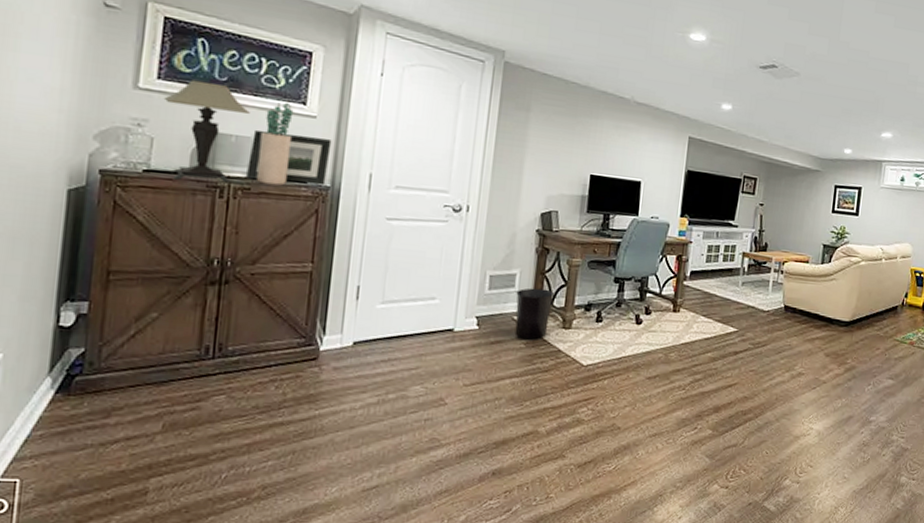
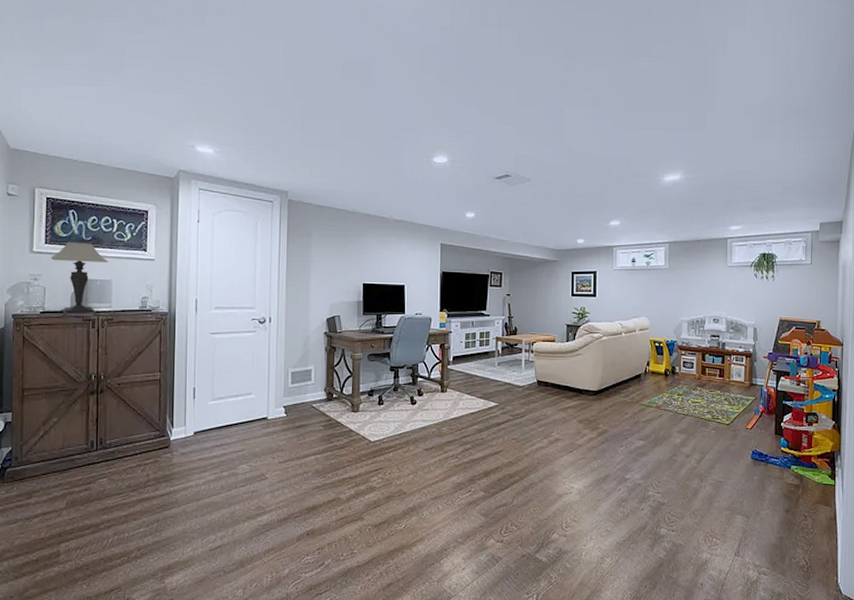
picture frame: present [246,129,332,186] -> none [109,274,167,312]
vase: present [255,100,294,186] -> none [116,249,139,316]
waste bin: present [515,288,554,339] -> none [313,380,342,422]

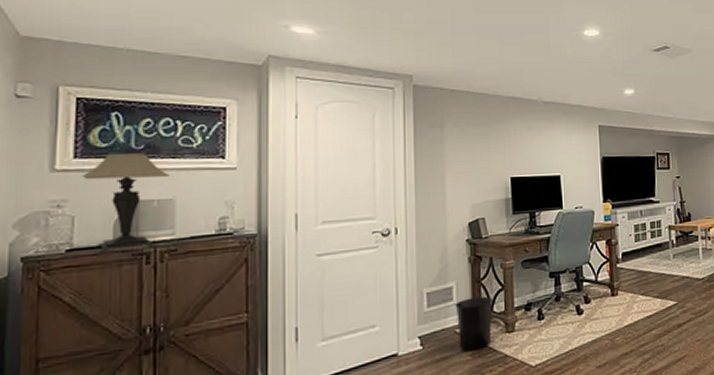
waste bin: none [313,380,342,422] -> present [455,296,493,350]

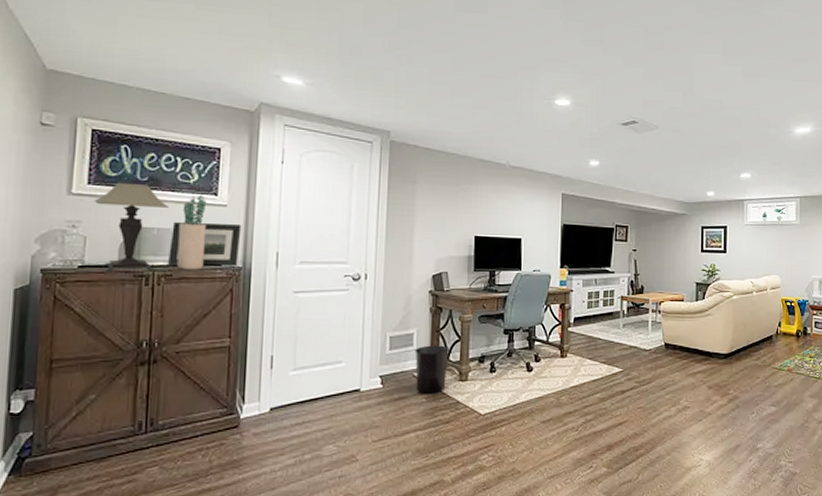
picture frame: none [172,188,254,240] -> present [168,221,242,267]
vase: none [181,157,215,244] -> present [176,193,207,271]

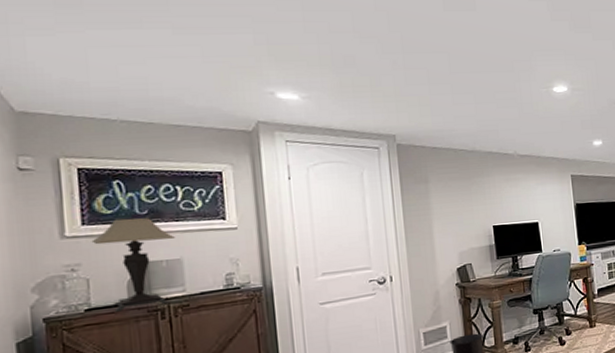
picture frame: present [168,221,242,267] -> none [182,245,258,297]
vase: present [176,193,207,271] -> none [188,219,222,299]

